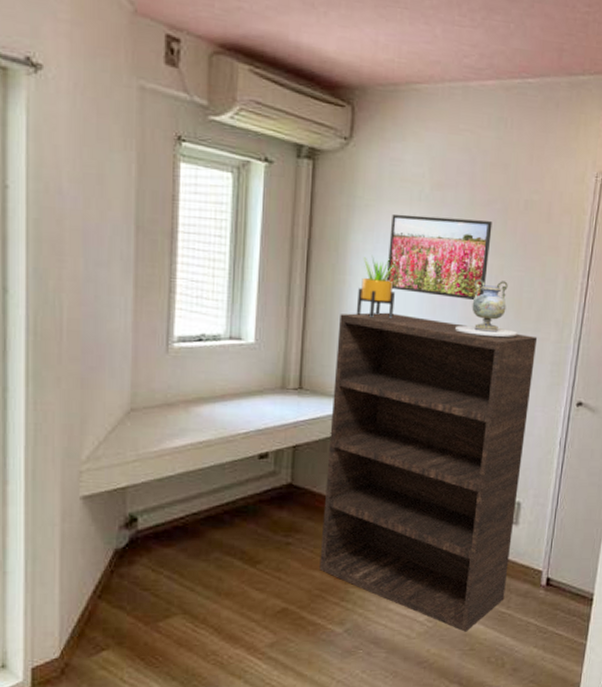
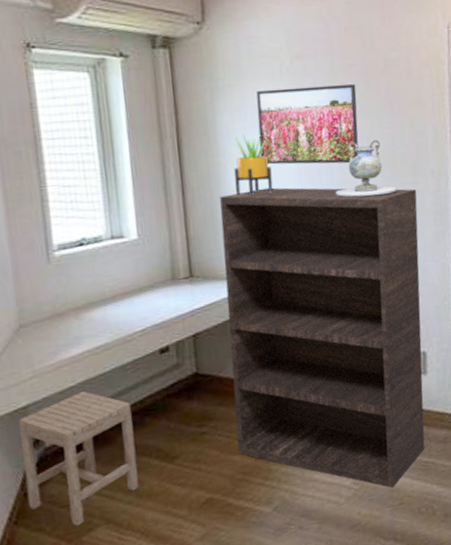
stool: none [114,483,224,611] -> present [19,391,139,527]

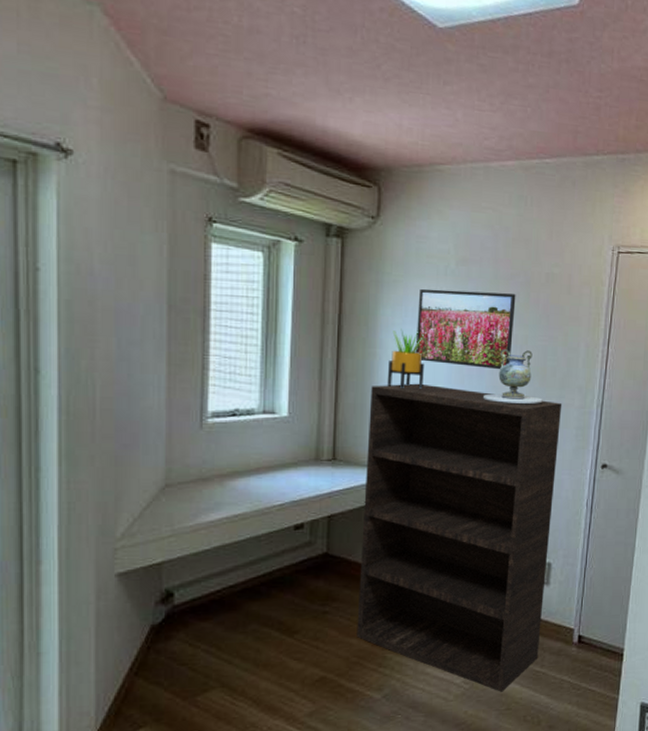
stool: present [19,391,139,527] -> none [150,556,261,685]

